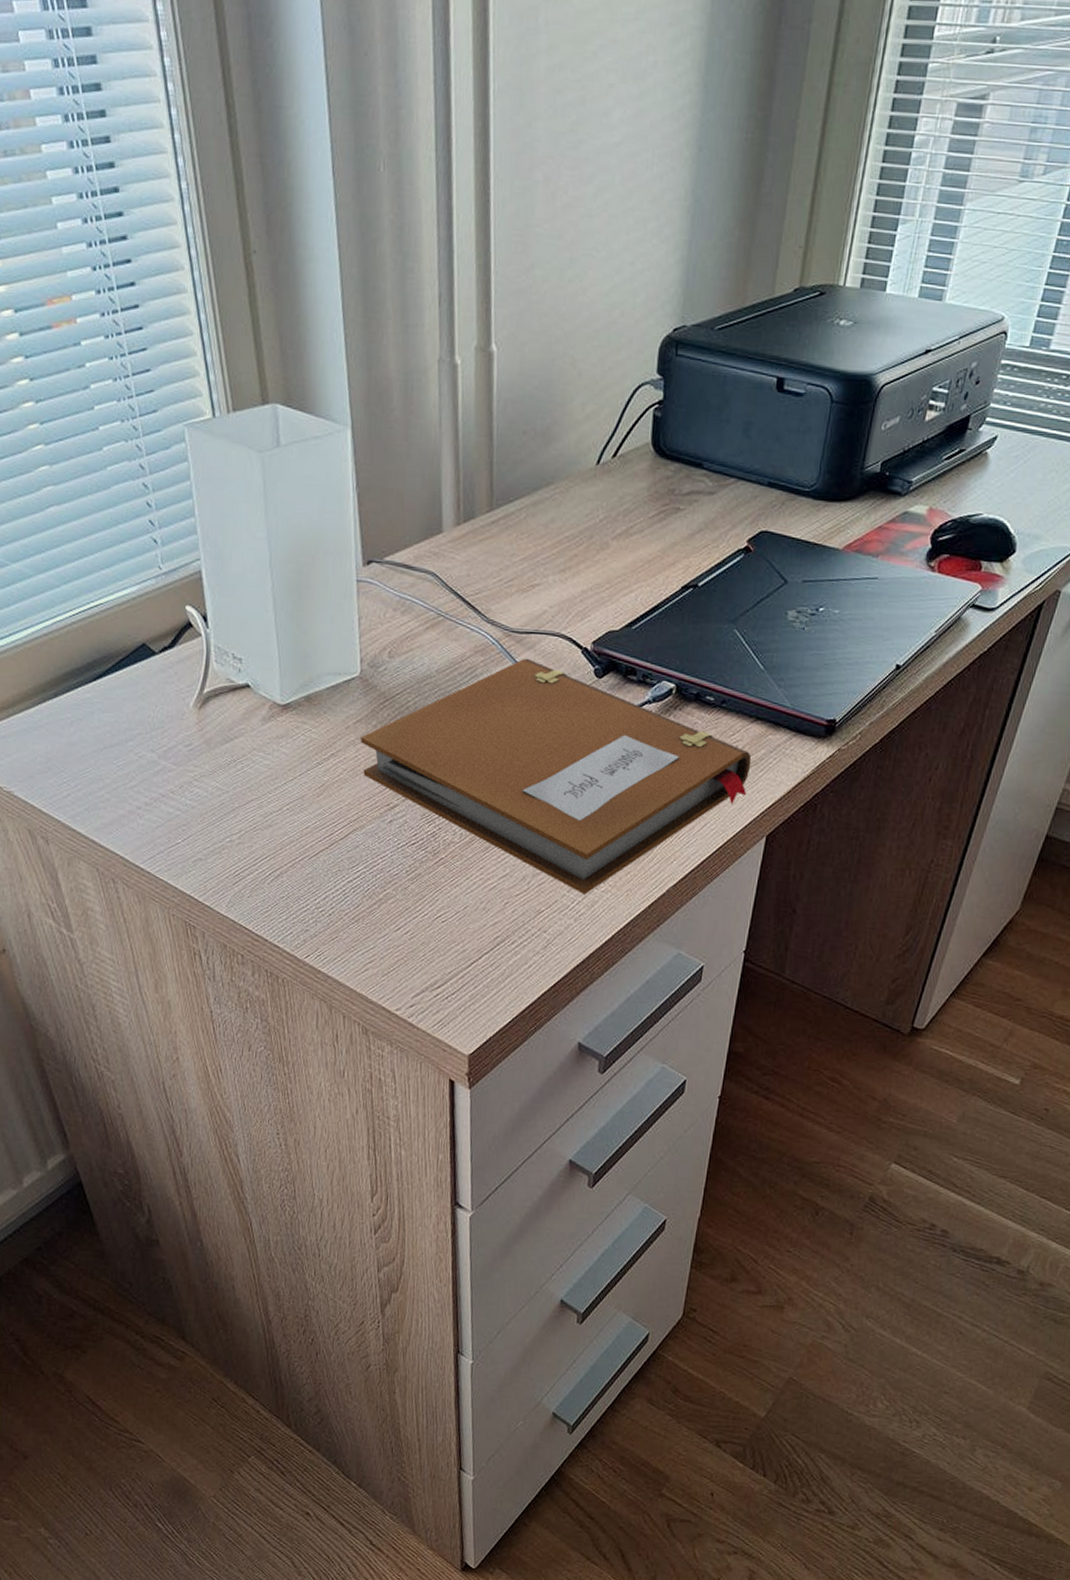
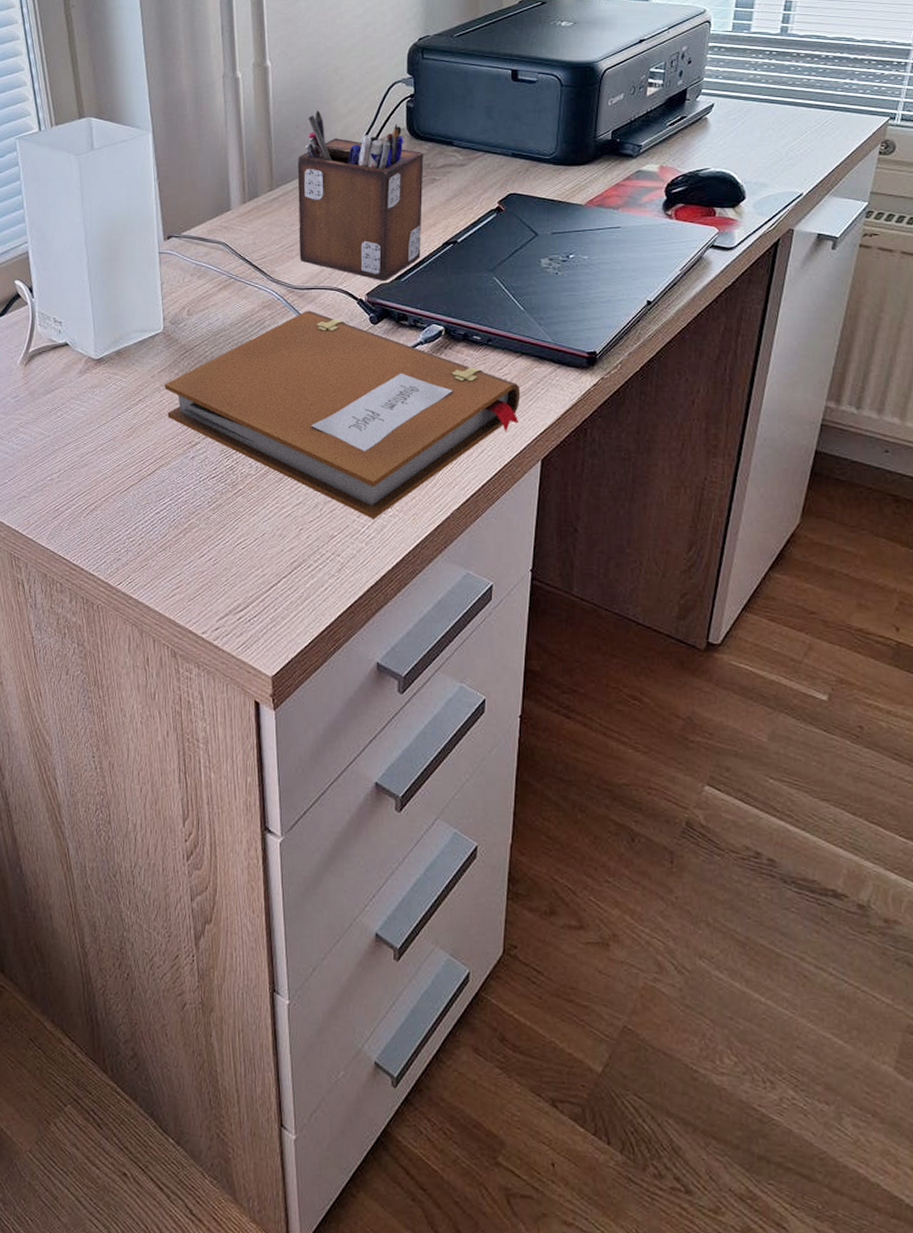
desk organizer: none [519,413,669,629] -> present [297,110,424,282]

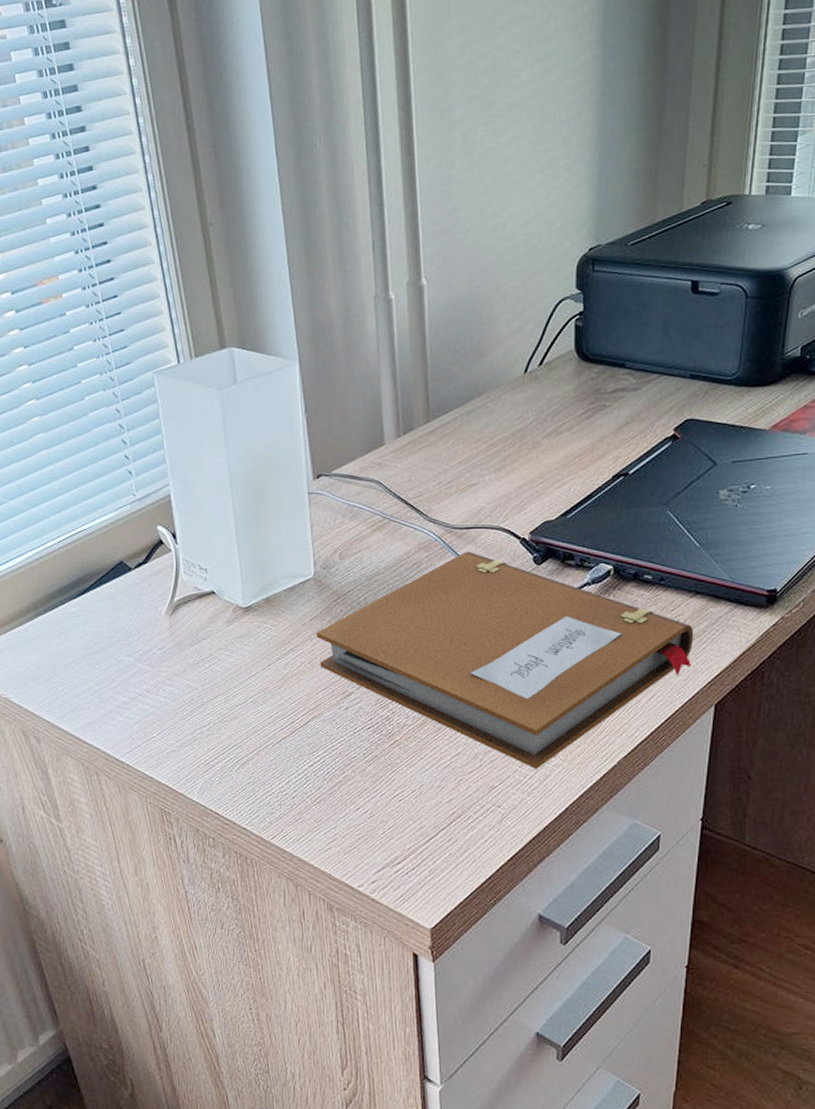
desk organizer: present [297,110,424,282] -> none [456,333,594,519]

